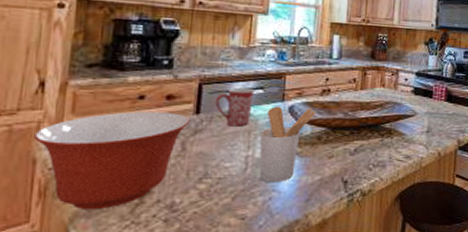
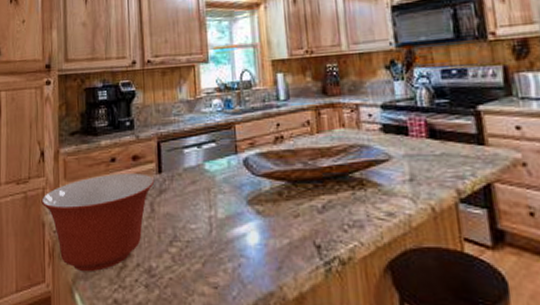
mug: present [215,87,254,127] -> none [173,142,208,185]
utensil holder: present [259,106,316,183] -> none [219,158,272,247]

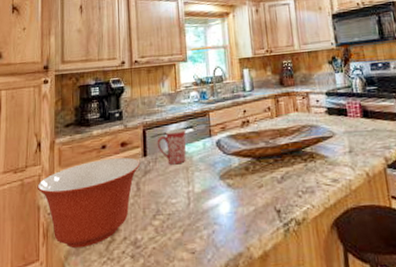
mug: none [173,142,208,185] -> present [157,128,187,165]

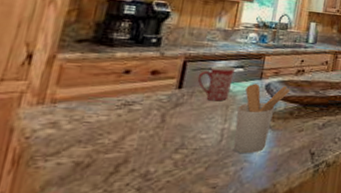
mixing bowl: present [37,157,141,249] -> none [14,85,173,179]
utensil holder: none [196,140,240,217] -> present [233,83,290,154]

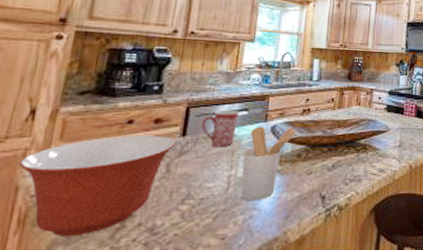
mixing bowl: none [14,85,173,179] -> present [19,136,177,237]

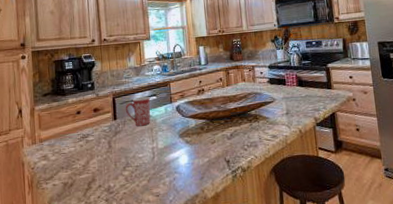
mixing bowl: present [19,136,177,237] -> none [20,121,111,196]
utensil holder: present [240,126,297,202] -> none [159,105,196,167]

